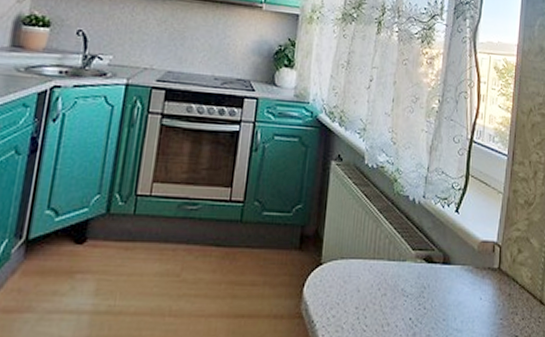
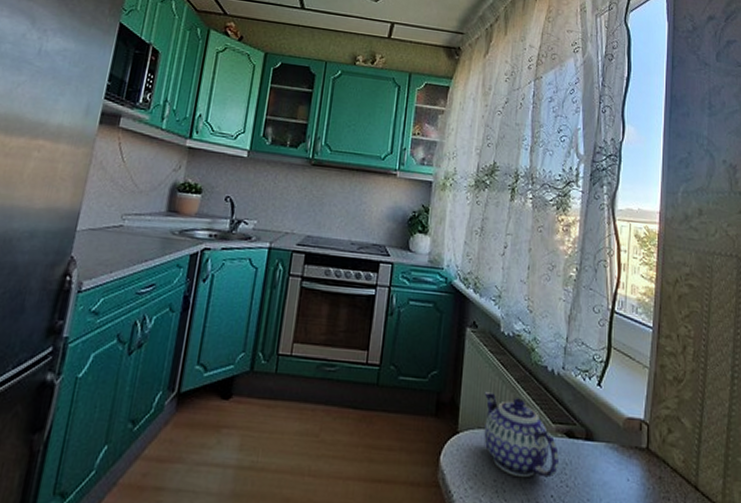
teapot: none [346,222,418,304] -> present [484,391,559,478]

